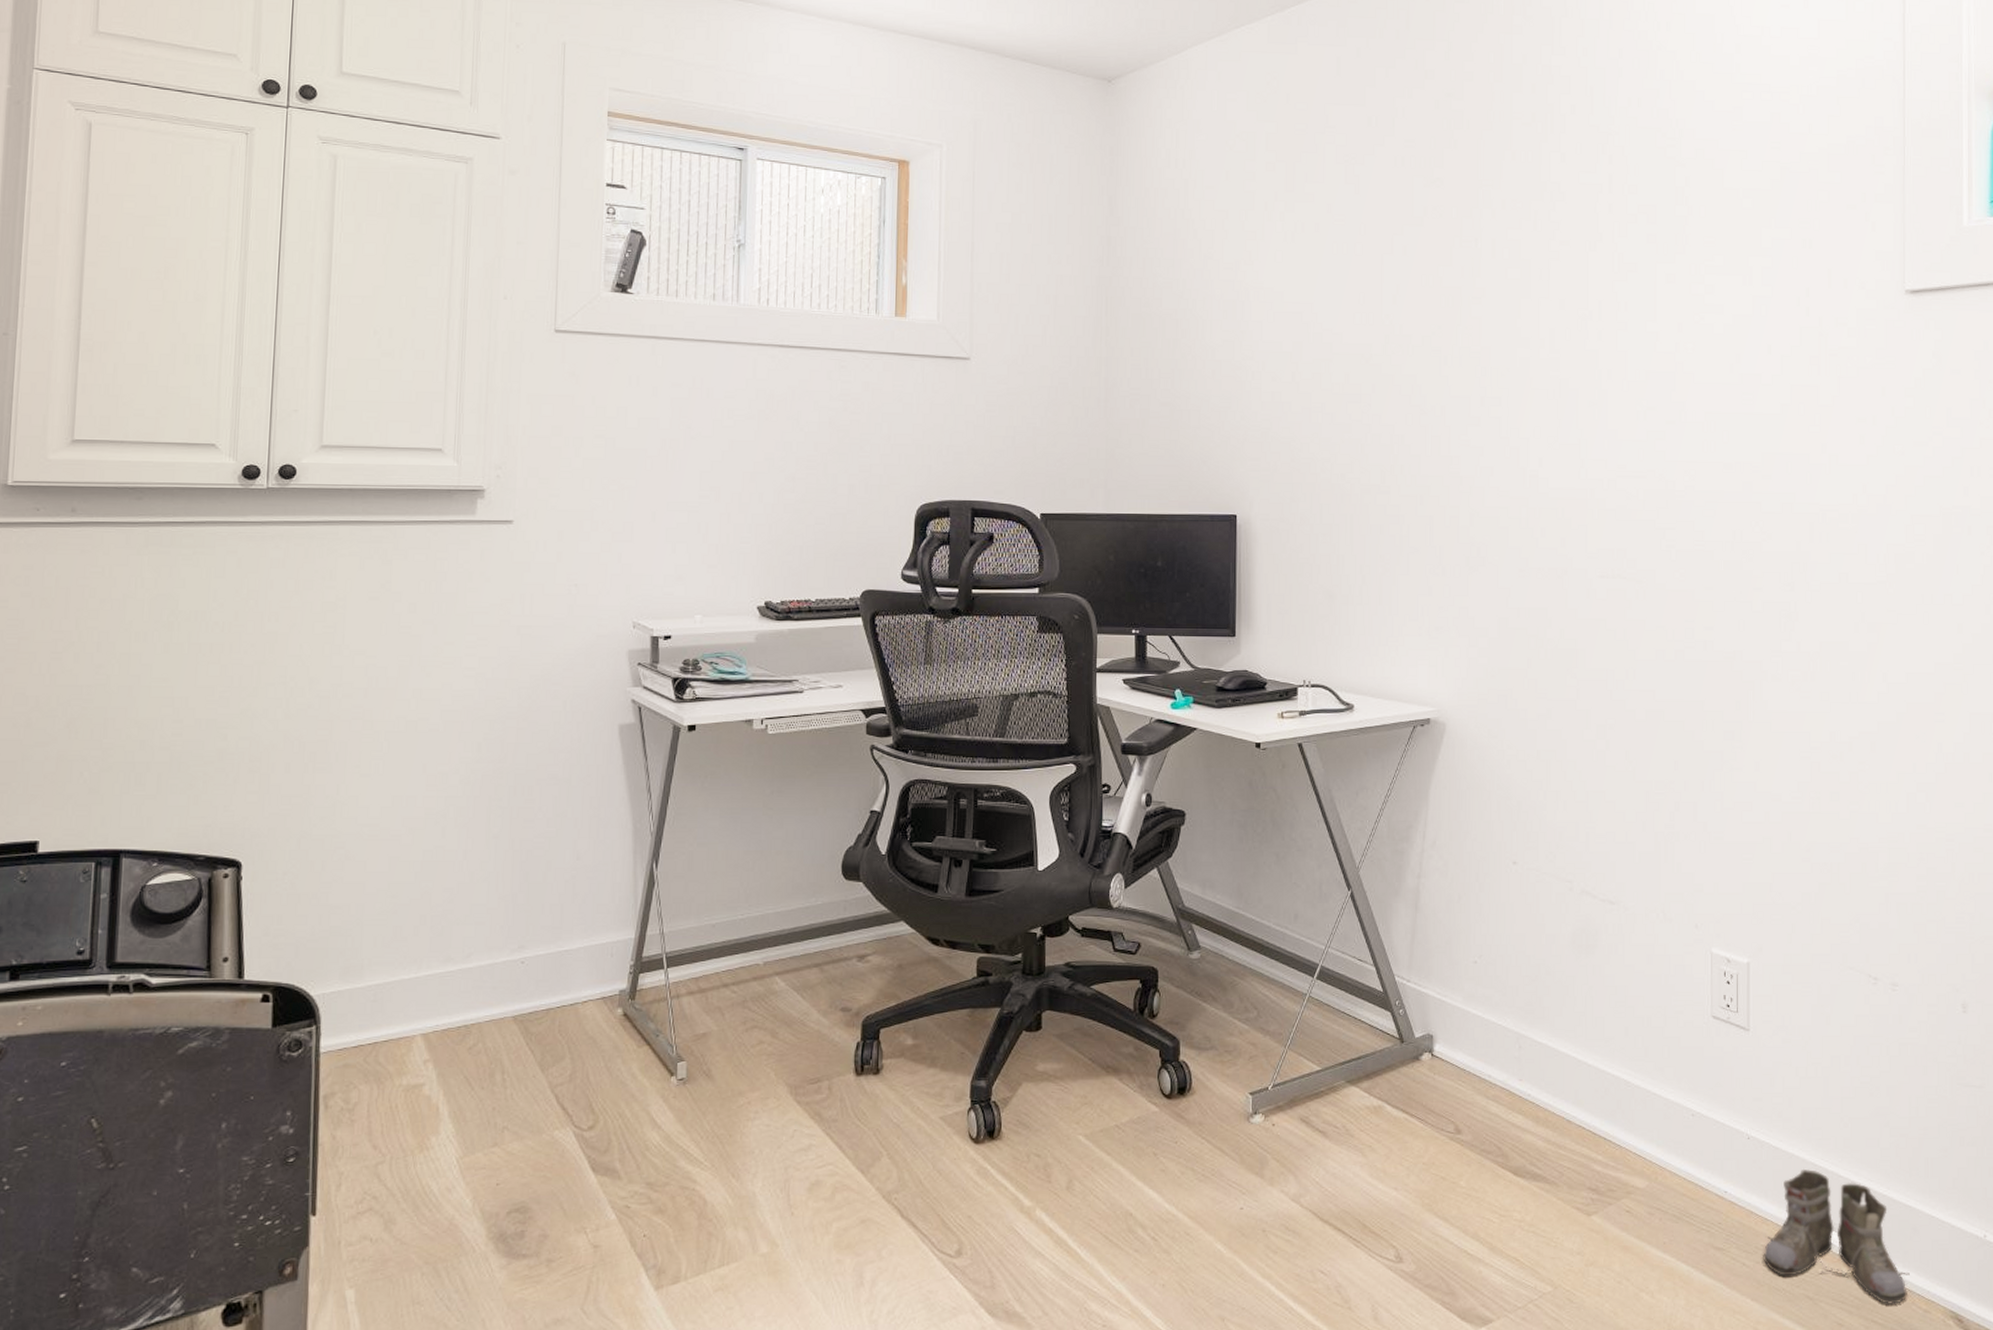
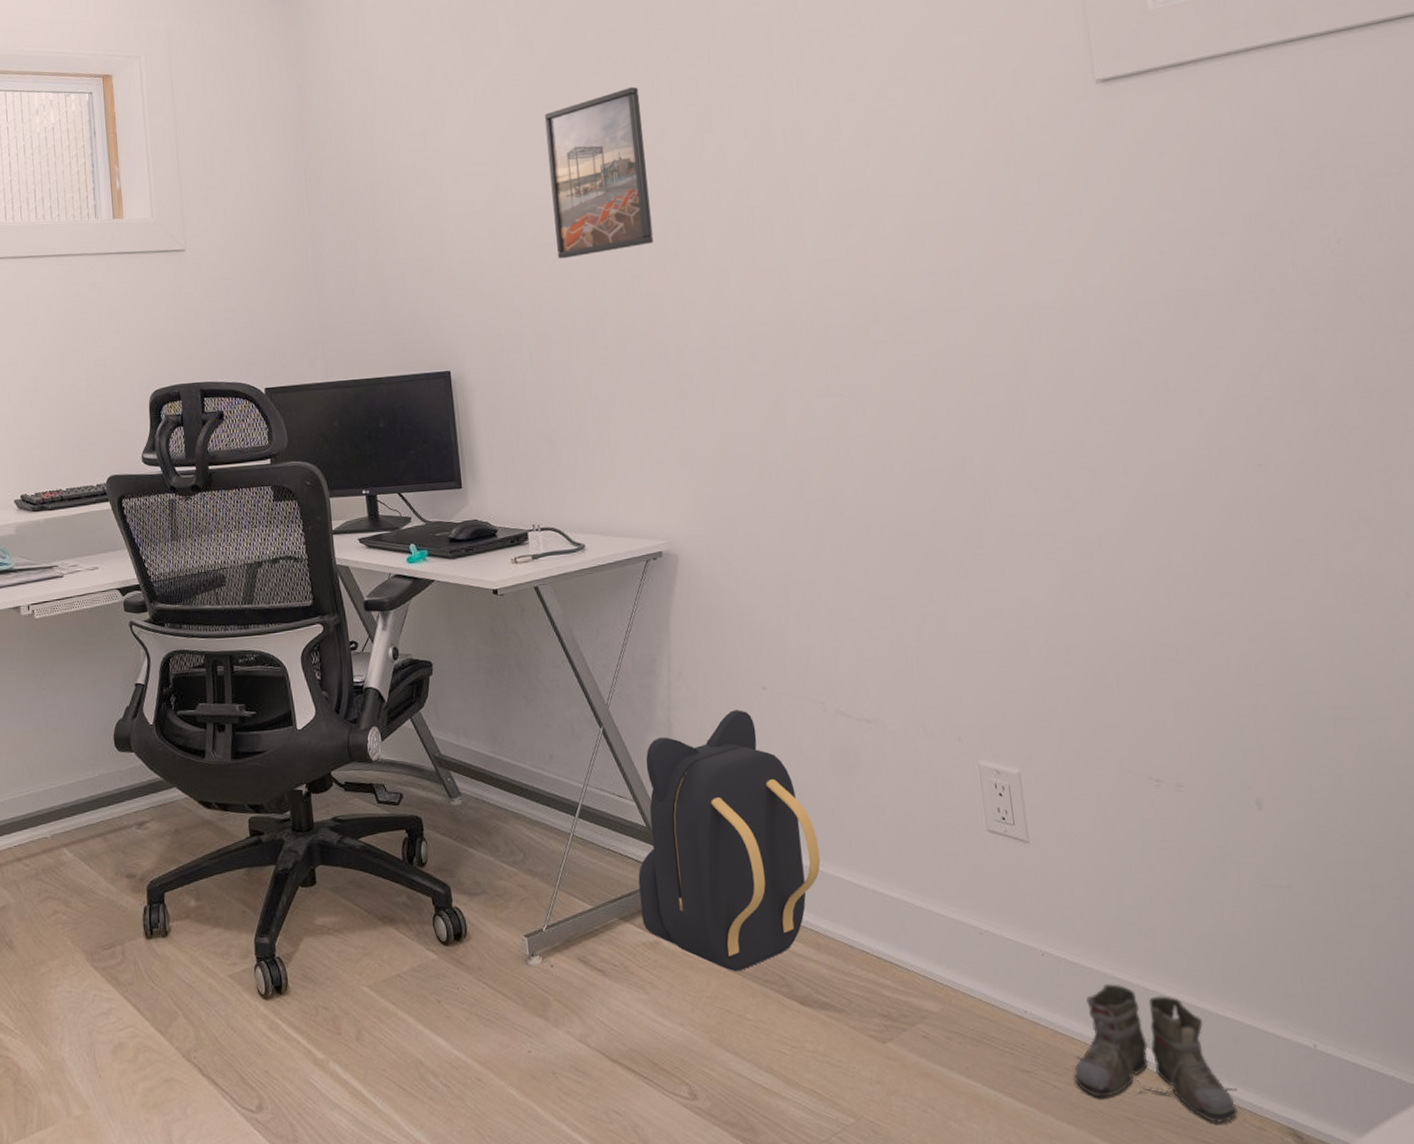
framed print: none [1360,241,1461,411] -> present [544,86,654,259]
backpack: none [1369,881,1550,1140] -> present [638,709,821,972]

